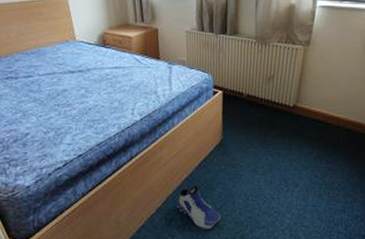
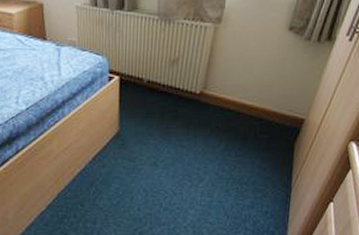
sneaker: present [176,184,221,229] -> none [68,180,117,226]

